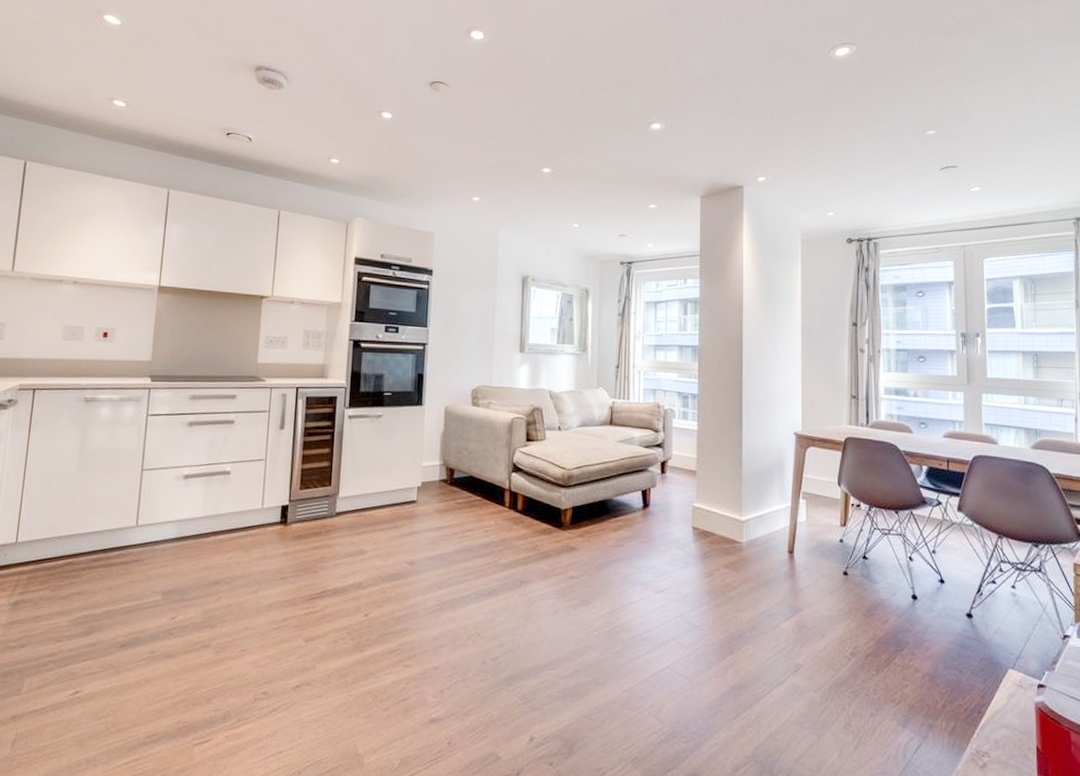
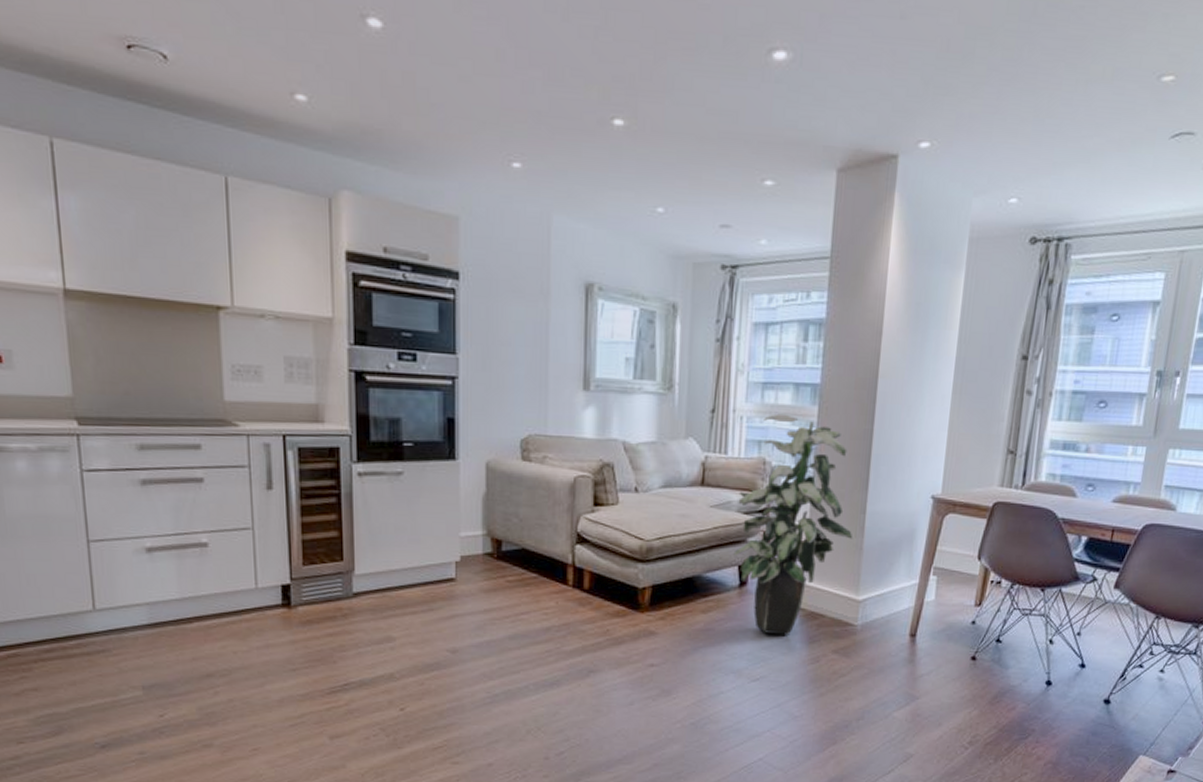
indoor plant: none [637,368,734,551] -> present [733,413,853,635]

